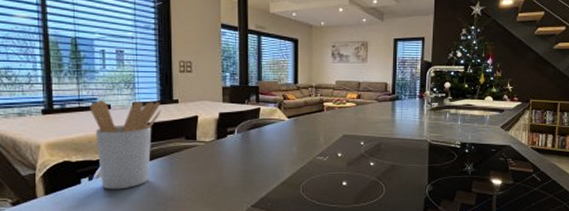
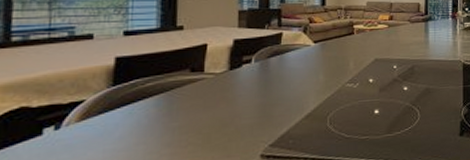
utensil holder: present [89,100,161,190] -> none [63,29,161,140]

